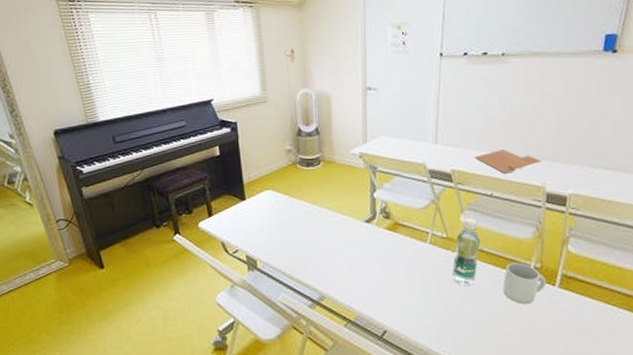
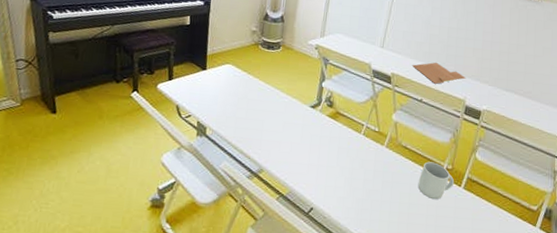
bottle: present [452,217,481,285] -> none [378,116,406,176]

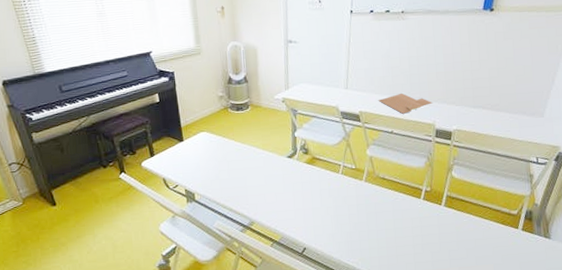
mug: present [418,161,455,199] -> none [400,187,435,221]

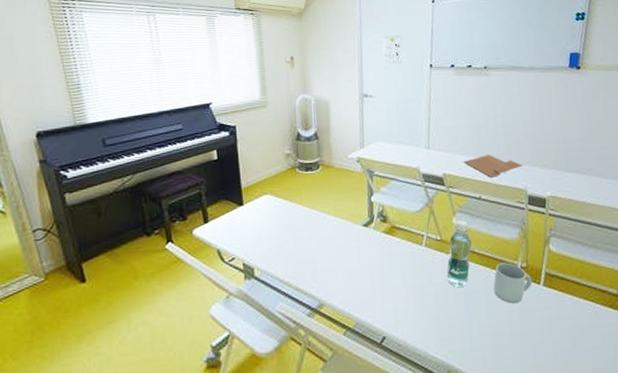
bottle: none [360,151,383,208] -> present [447,219,472,287]
mug: none [400,187,435,221] -> present [493,262,533,303]

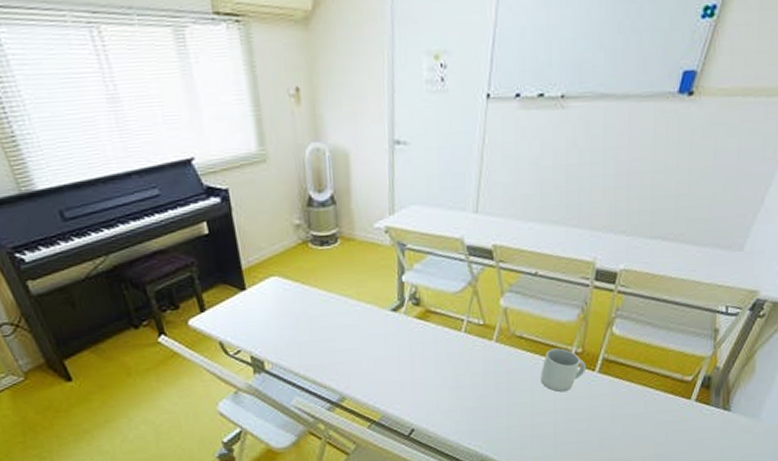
bottle: present [447,219,472,287] -> none [488,300,521,376]
papers: present [463,154,524,178] -> none [519,218,596,248]

